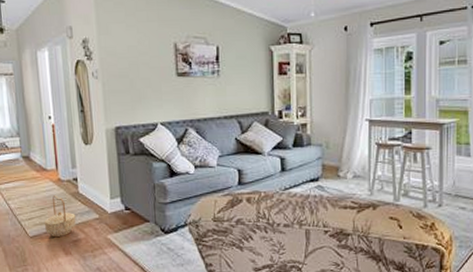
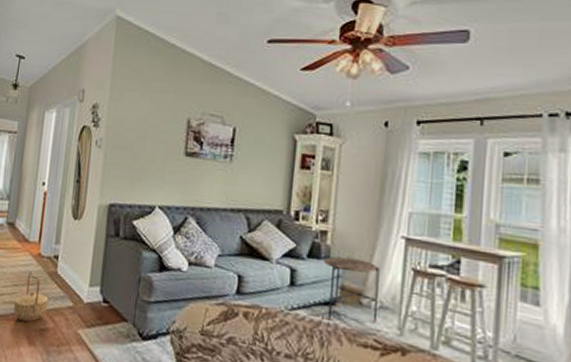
side table: none [306,141,351,193] -> present [323,255,380,322]

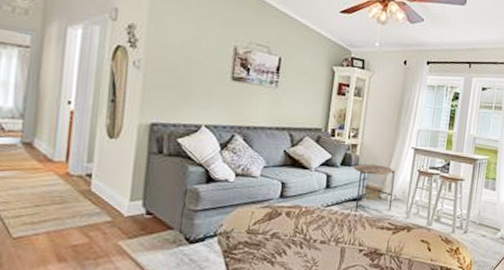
basket: present [13,271,49,322] -> none [35,191,81,241]

